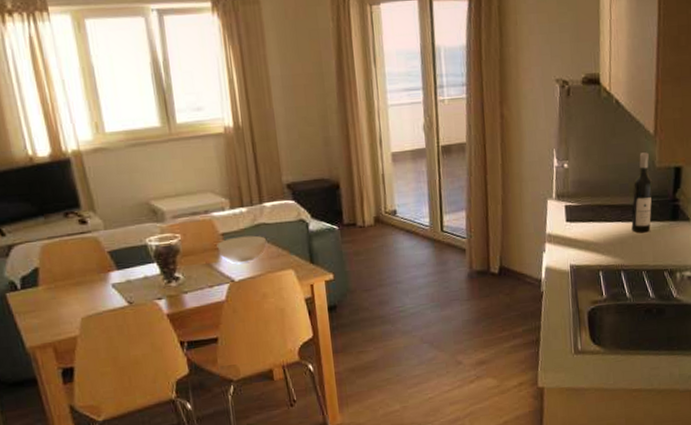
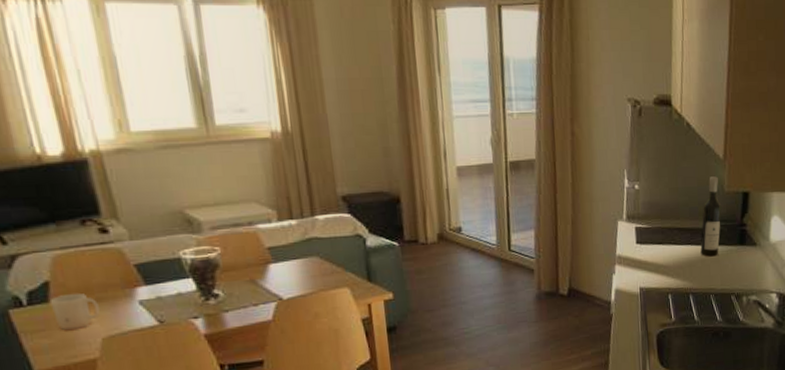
mug: none [39,277,80,311] -> present [49,292,101,330]
bowl: present [217,235,266,264] -> none [262,250,319,280]

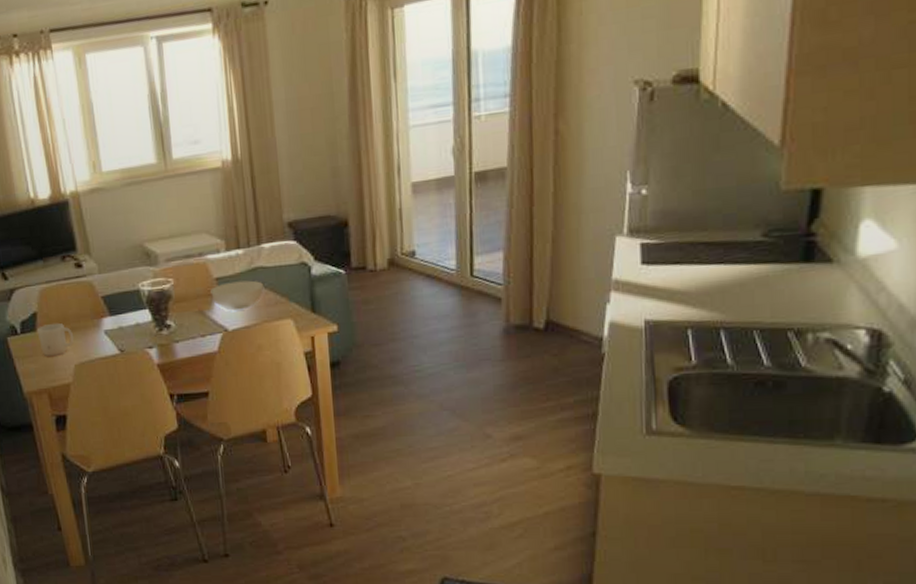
bowl: none [262,250,319,280] -> present [210,280,263,311]
bottle: present [700,176,722,257] -> none [739,170,775,280]

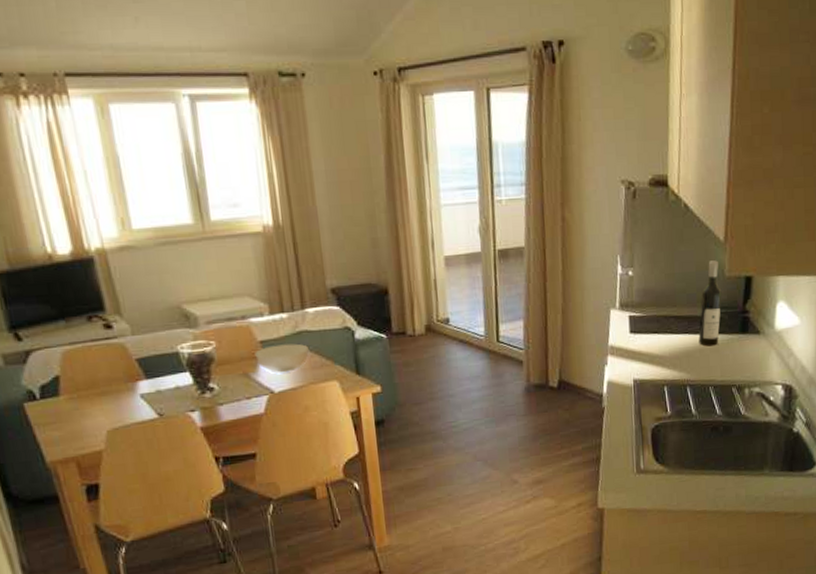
mug: present [36,322,74,356] -> none [60,386,106,423]
bottle: none [739,170,775,280] -> present [698,260,722,347]

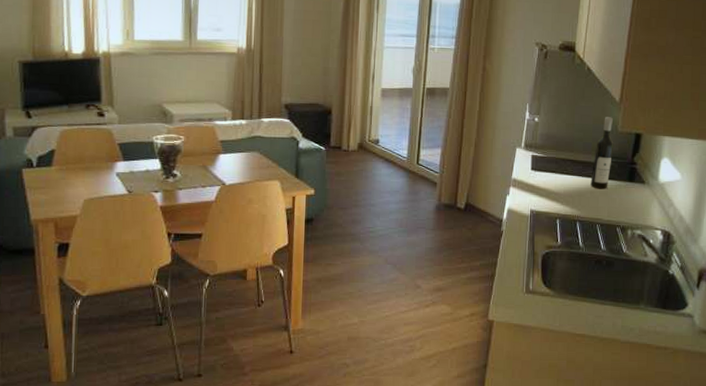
bowl: present [255,343,309,374] -> none [215,145,259,169]

